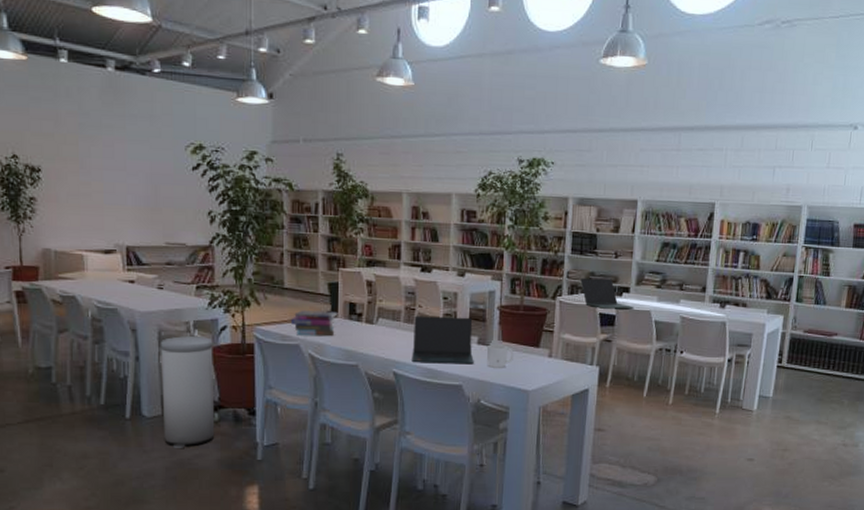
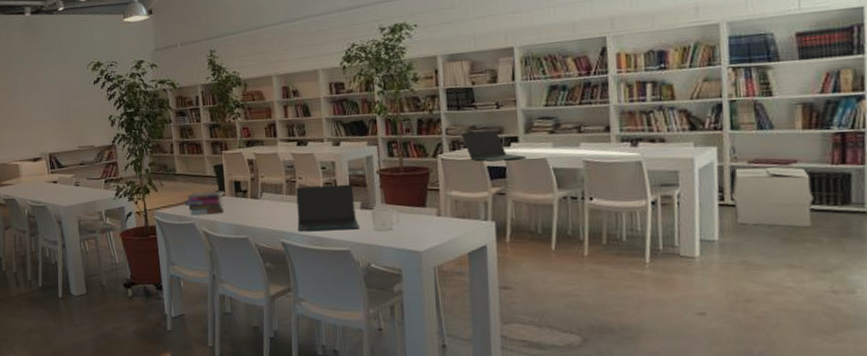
pedal bin: present [161,336,215,449] -> none [81,223,130,323]
cardboard box: none [787,336,844,391] -> present [731,167,814,228]

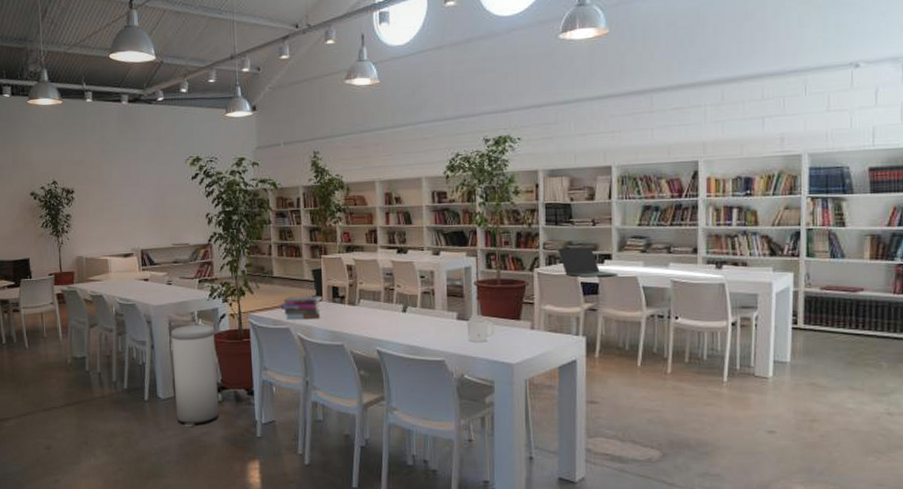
pedal bin: none [81,223,130,323] -> present [171,325,219,428]
laptop: present [296,184,359,232] -> none [393,294,455,341]
cardboard box: present [731,167,814,228] -> none [803,294,876,353]

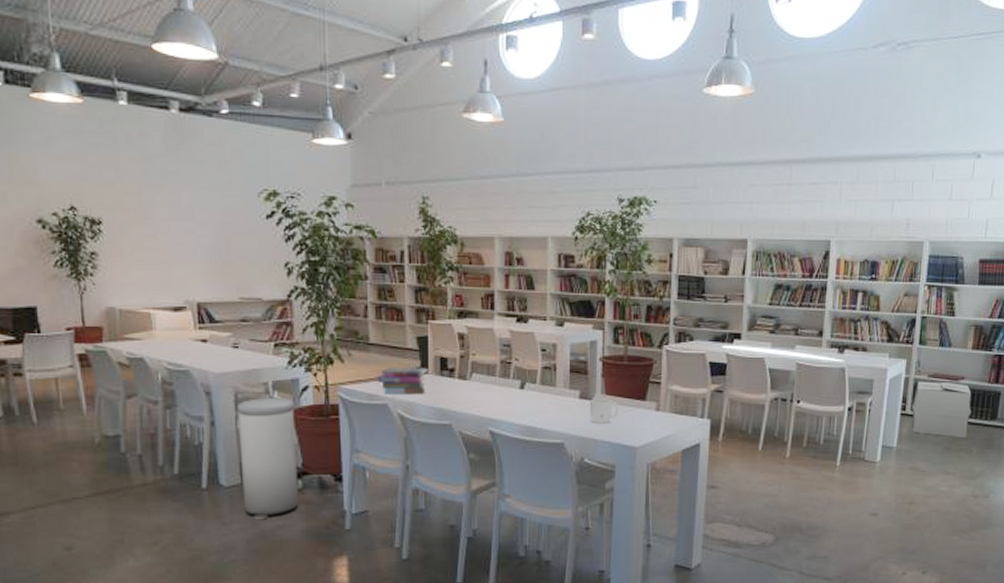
laptop: present [558,247,619,279] -> none [688,324,747,358]
cardboard box: none [803,294,876,353] -> present [911,381,972,439]

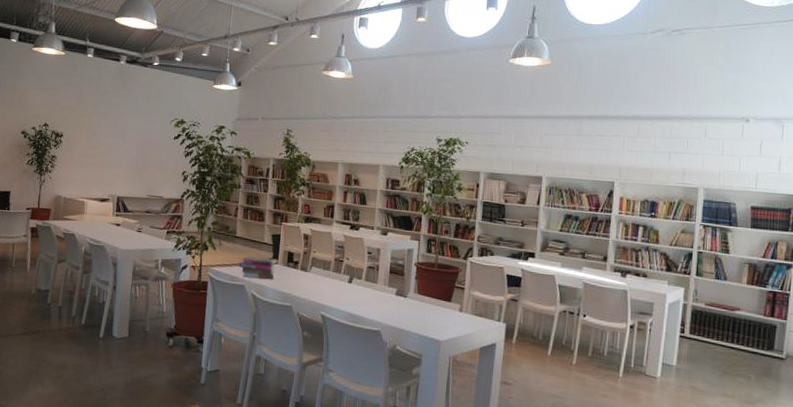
pedal bin: present [238,398,299,520] -> none [127,271,175,368]
mug: present [590,398,619,424] -> none [403,296,428,318]
cardboard box: present [911,381,972,439] -> none [689,308,748,365]

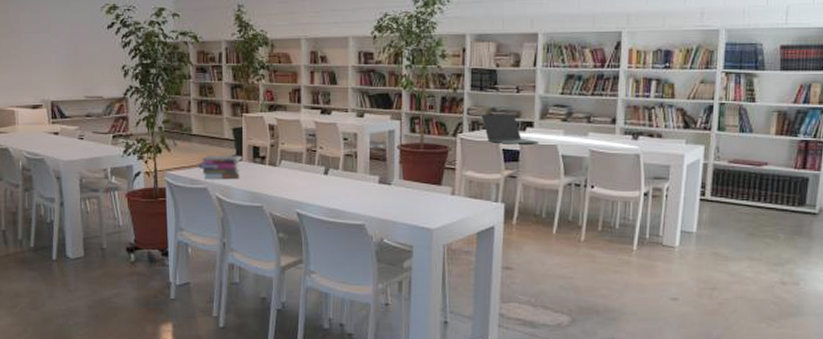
laptop: none [489,242,539,273] -> present [481,114,539,146]

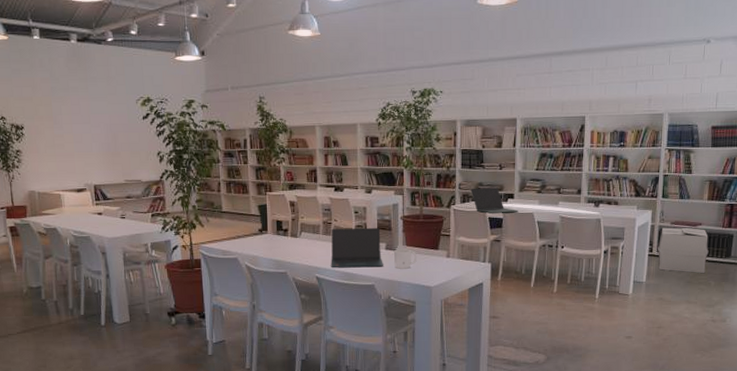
books: present [199,155,243,180] -> none [230,229,268,251]
laptop: none [314,157,376,204] -> present [331,227,383,268]
mug: none [389,183,415,207] -> present [394,249,417,269]
cardboard box: none [711,167,777,225] -> present [657,227,709,274]

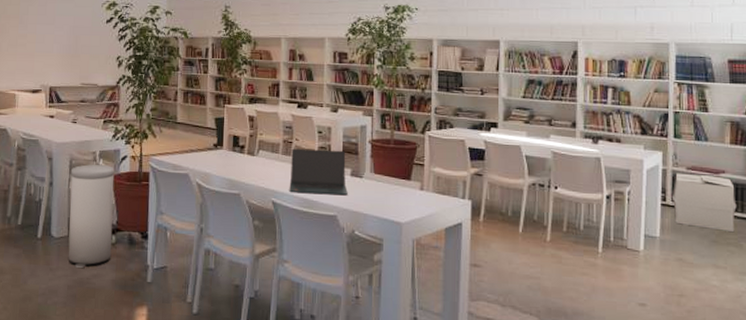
pedal bin: none [126,256,173,349] -> present [68,164,115,269]
mug: present [394,249,417,269] -> none [360,176,386,200]
laptop: present [471,187,519,215] -> none [448,113,503,145]

